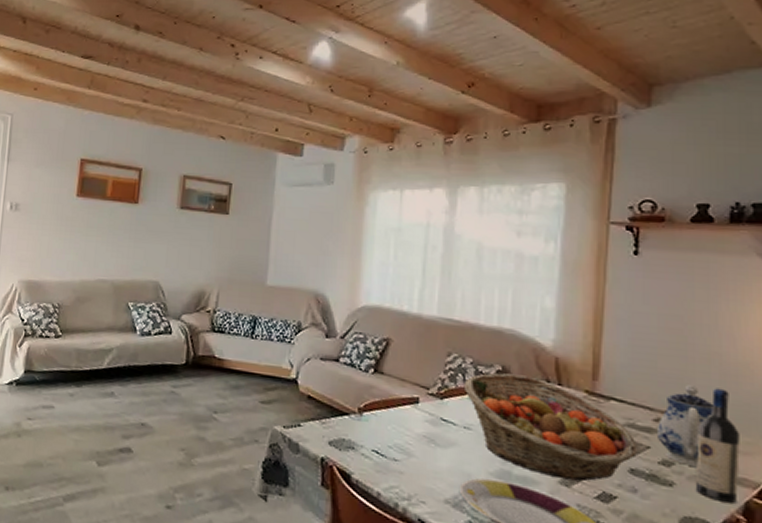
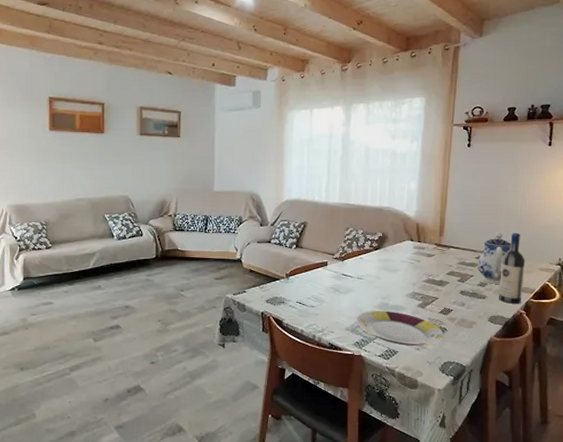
fruit basket: present [463,372,637,482] -> none [357,238,465,304]

